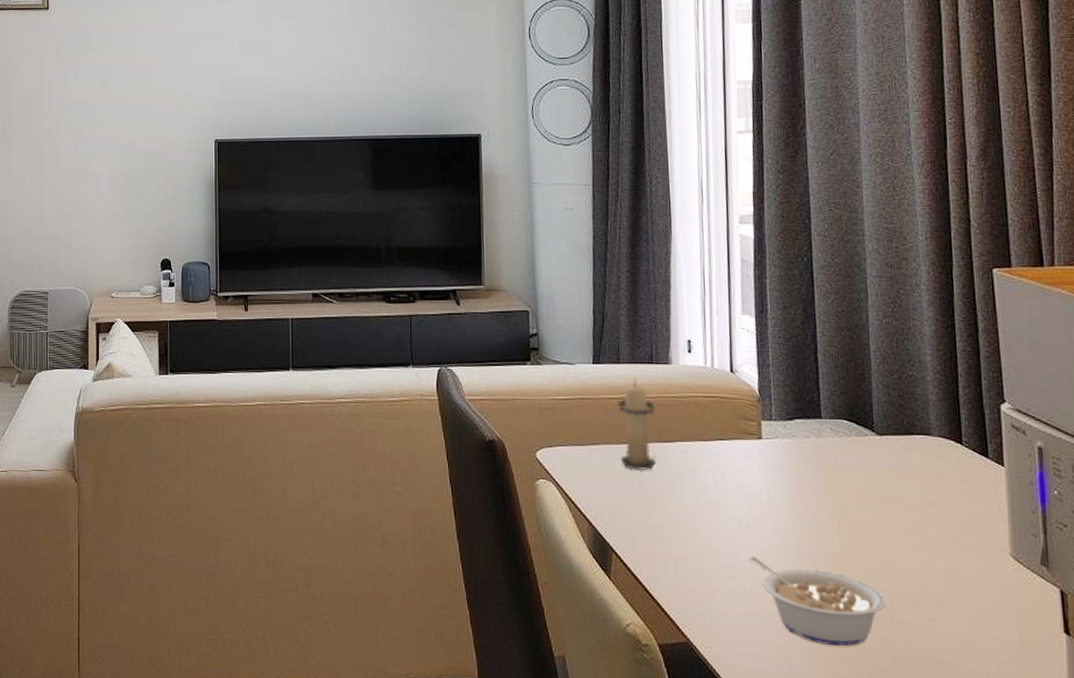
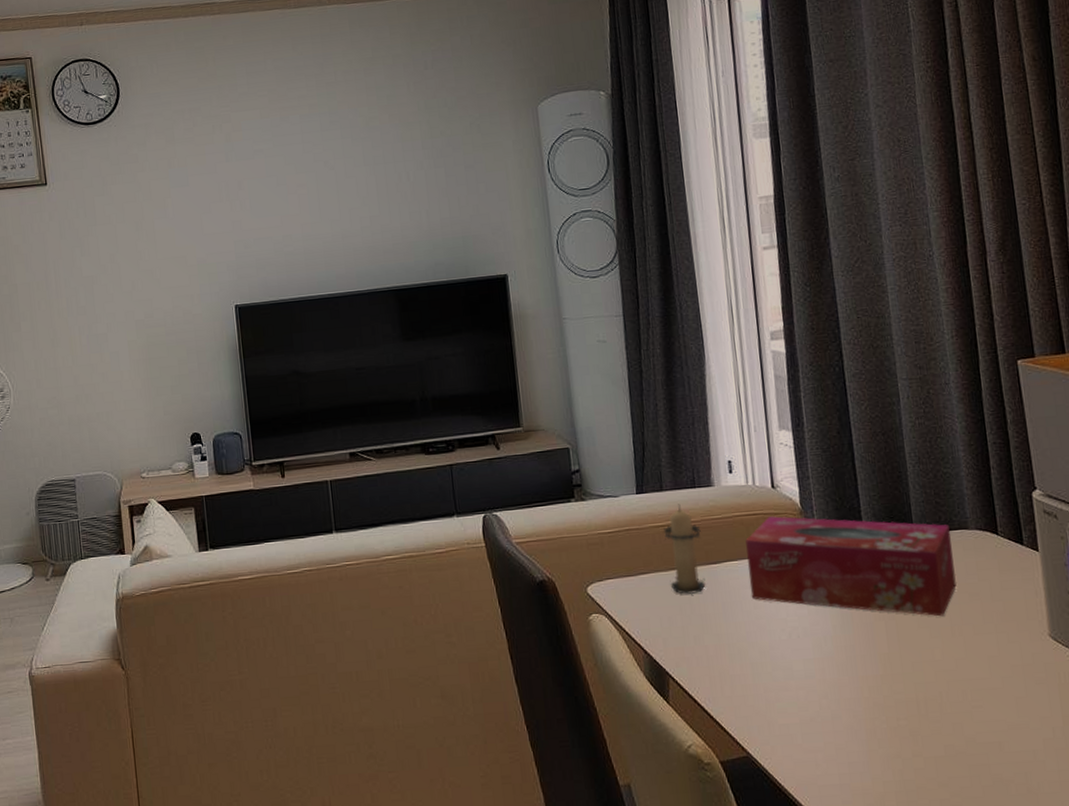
tissue box: none [700,401,917,522] -> present [745,516,957,617]
legume: present [748,556,886,647] -> none [801,665,935,743]

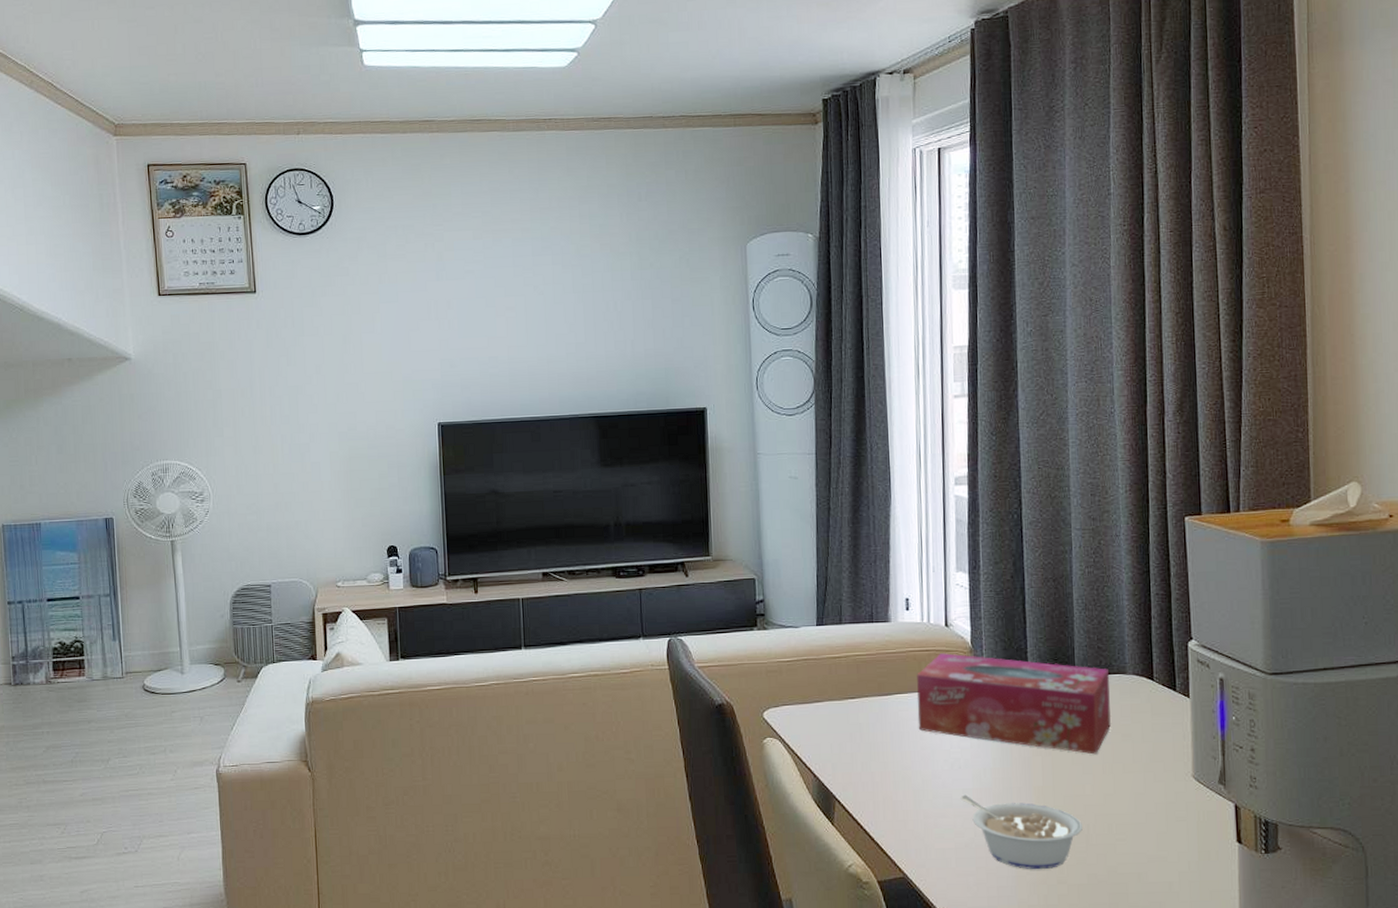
candle: present [664,504,706,595] -> none [840,637,876,723]
legume: none [801,665,935,743] -> present [960,794,1082,870]

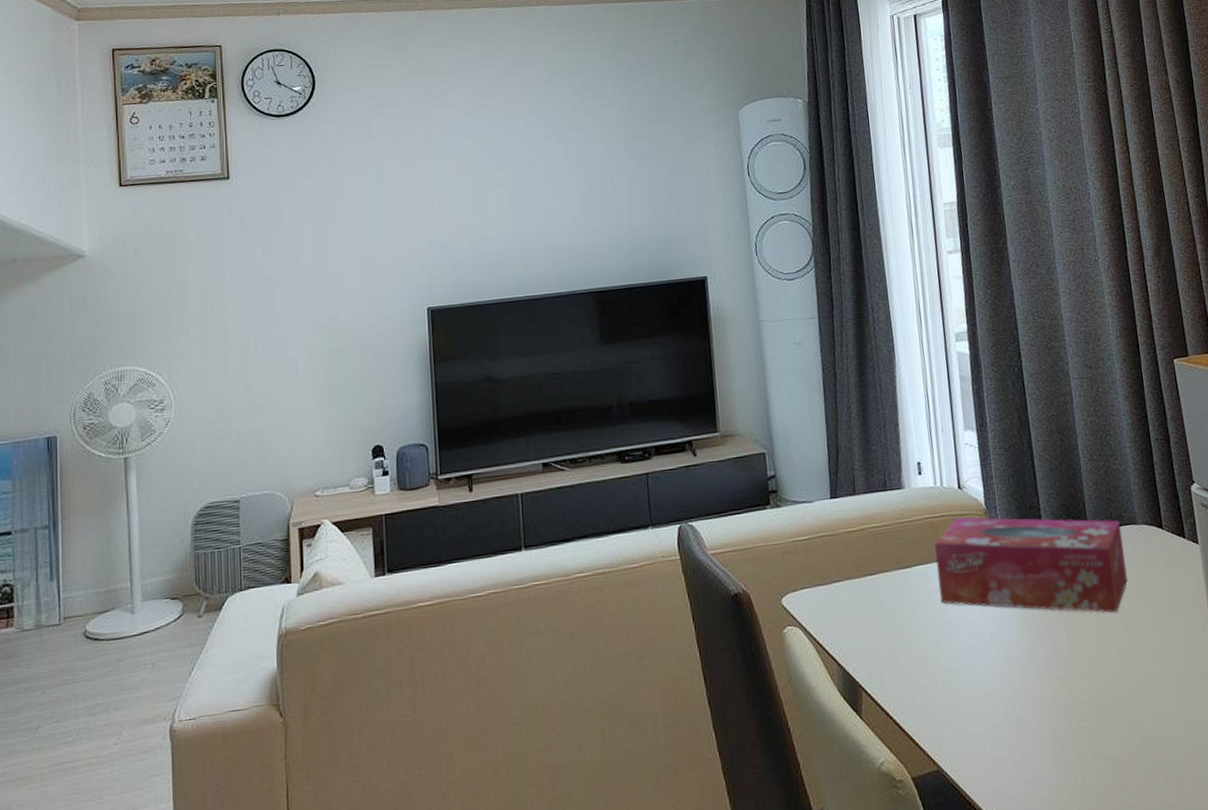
legume: present [960,794,1082,870] -> none [988,669,1112,747]

